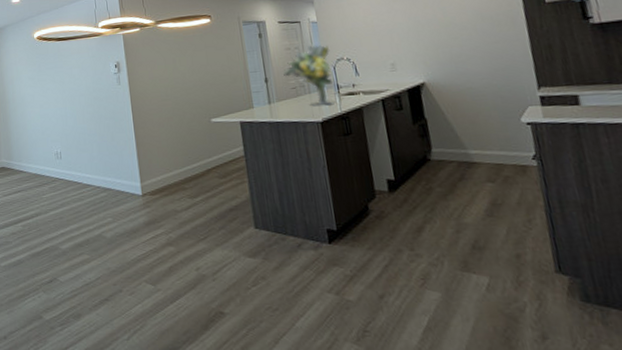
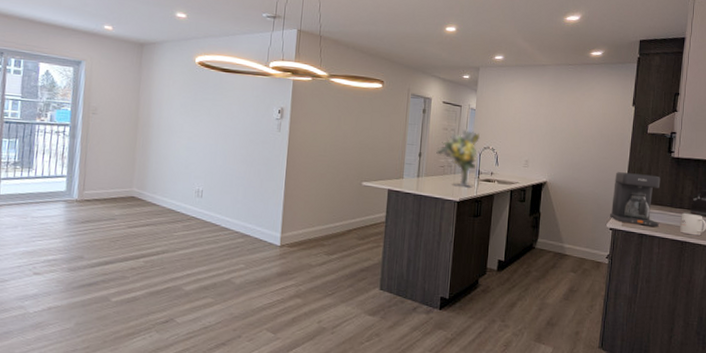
coffee maker: none [514,49,599,114] -> present [610,172,661,228]

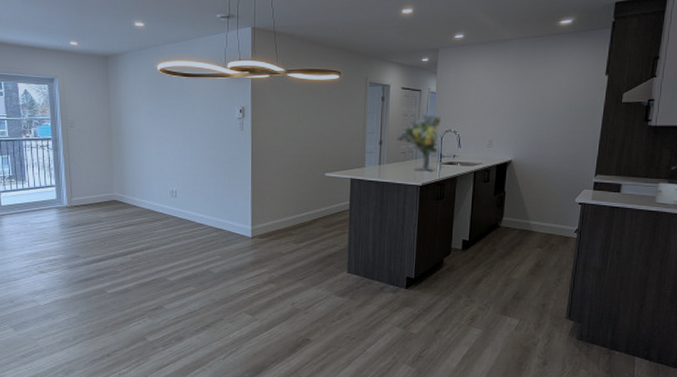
coffee maker: present [610,172,661,228] -> none [579,145,636,200]

